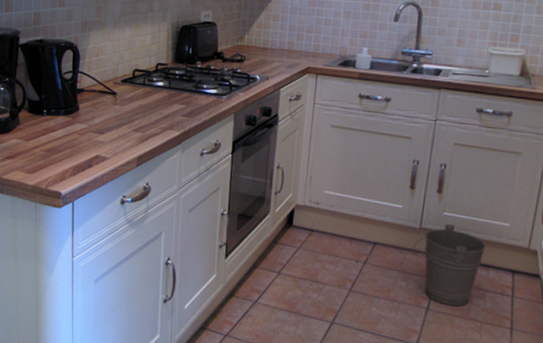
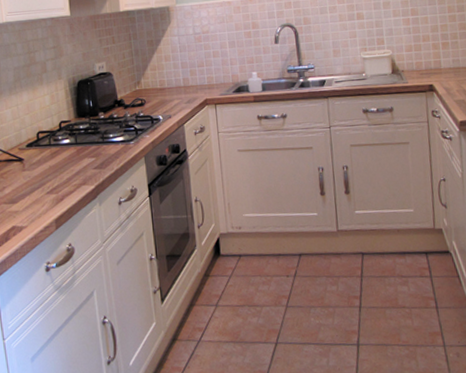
bucket: present [412,224,486,307] -> none [335,221,398,299]

